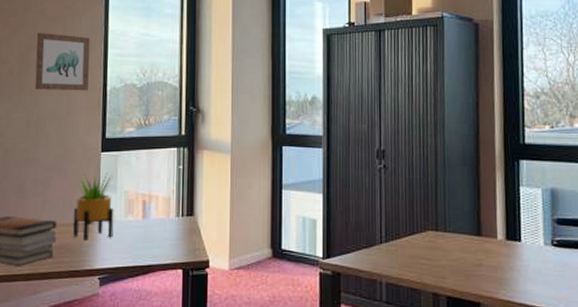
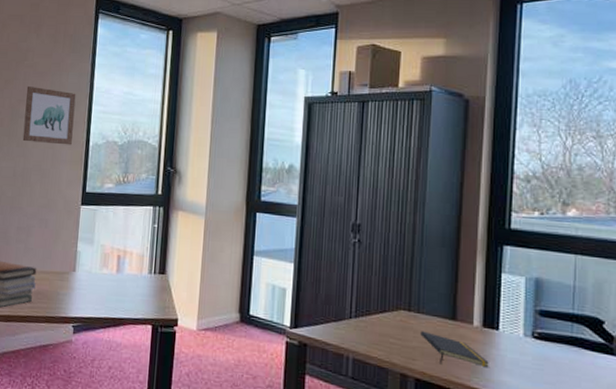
potted plant: present [72,172,114,241] -> none [50,225,91,289]
notepad: none [449,249,515,280] -> present [420,331,489,368]

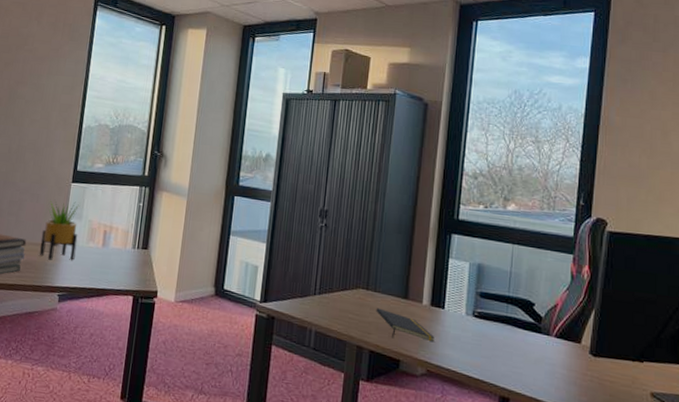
wall art: present [22,86,76,145] -> none [19,69,72,127]
potted plant: none [50,225,91,289] -> present [39,201,80,260]

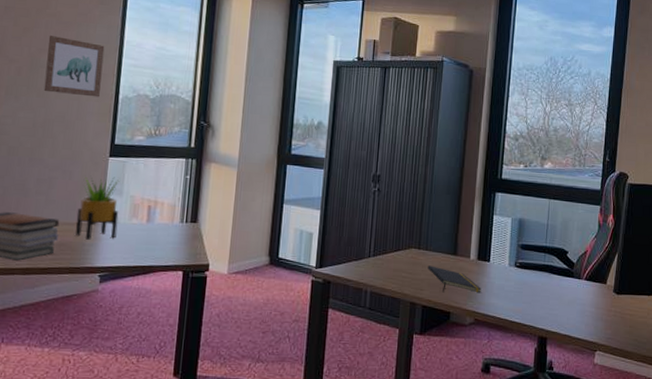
wall art: none [19,69,72,127] -> present [43,36,105,97]

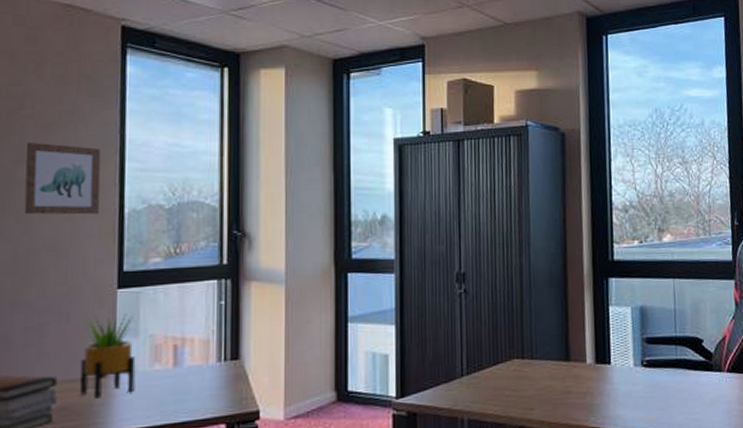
notepad: present [428,265,481,293] -> none [536,377,604,410]

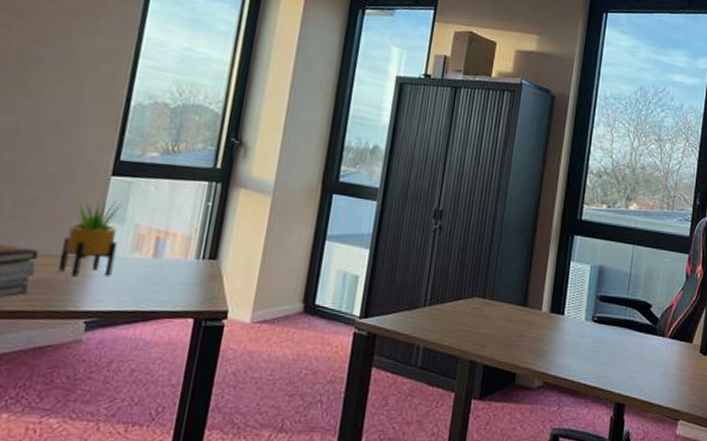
wall art: present [24,143,101,215] -> none [33,25,118,103]

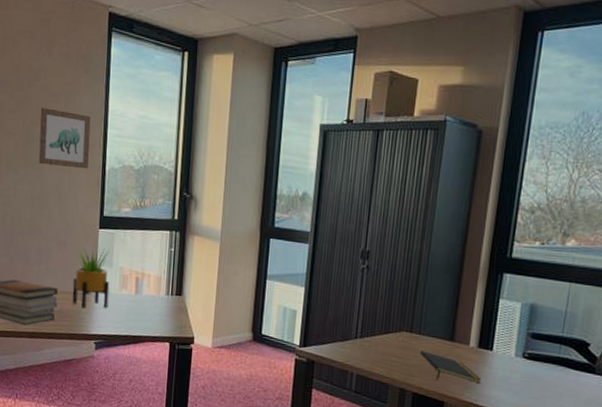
wall art: none [33,25,118,103] -> present [38,108,91,169]
notepad: none [492,318,553,352] -> present [420,351,481,384]

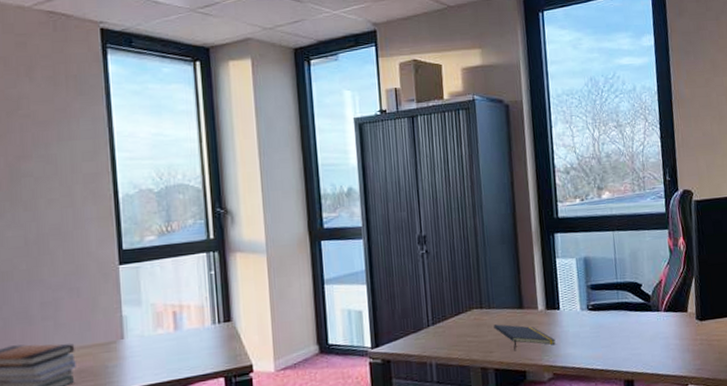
wall art: present [38,108,91,169] -> none [26,139,96,204]
potted plant: present [72,248,110,309] -> none [92,286,143,361]

